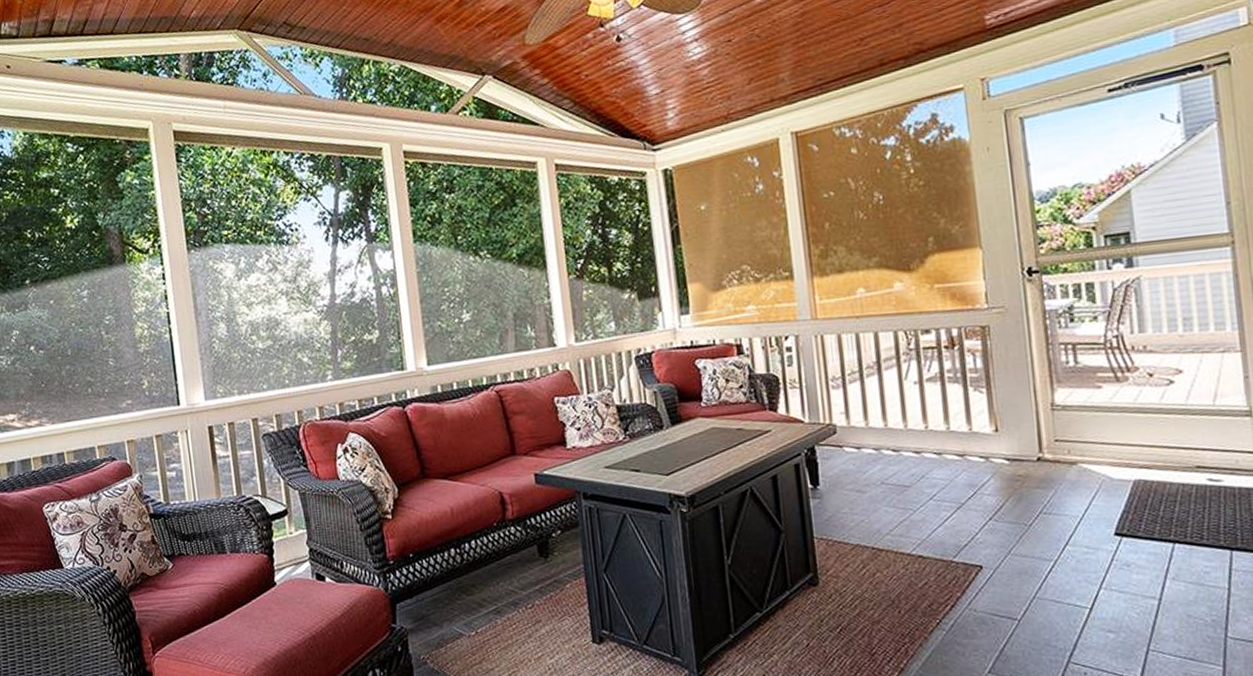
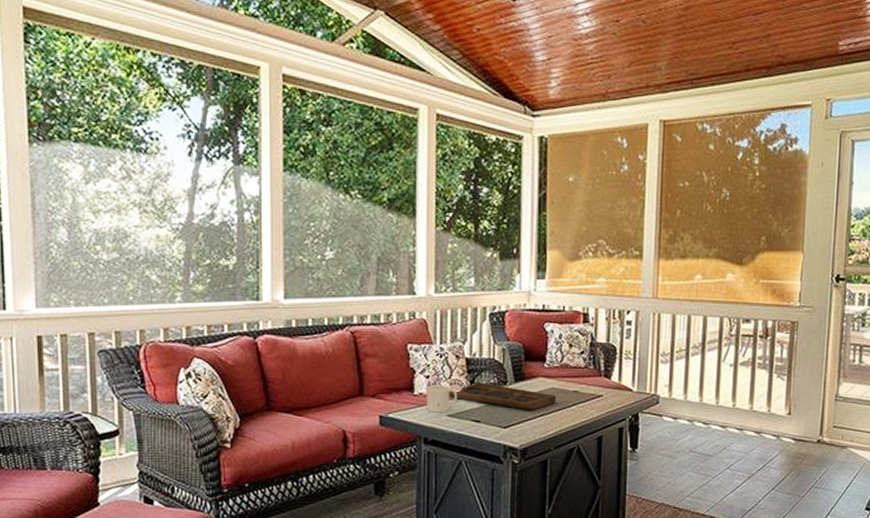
mug: none [579,436,613,466] -> present [426,385,457,413]
decorative tray: none [603,428,720,454] -> present [449,381,557,410]

